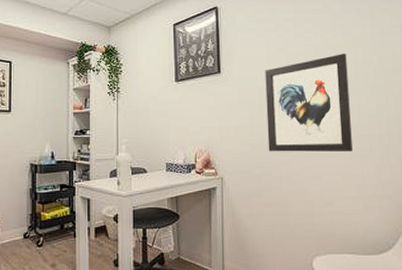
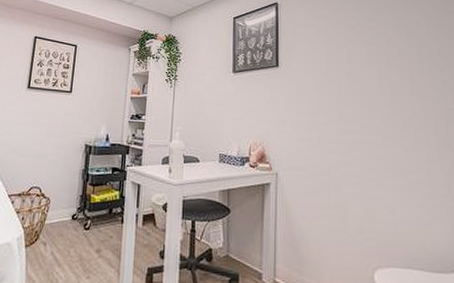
wall art: present [265,54,353,152] -> none [324,54,418,157]

